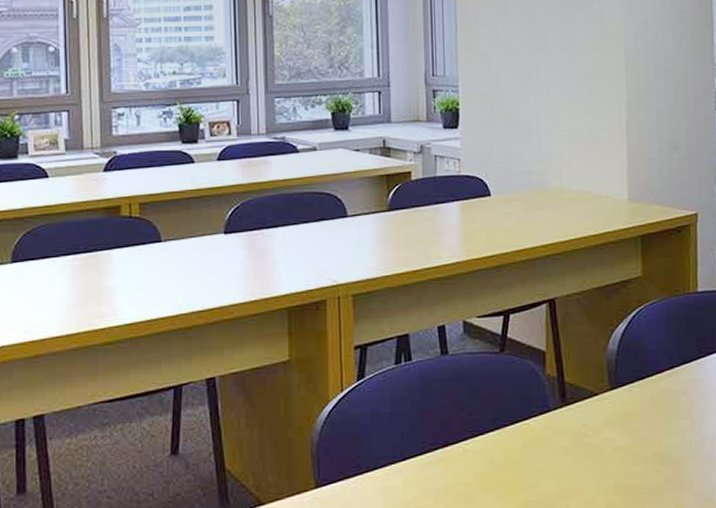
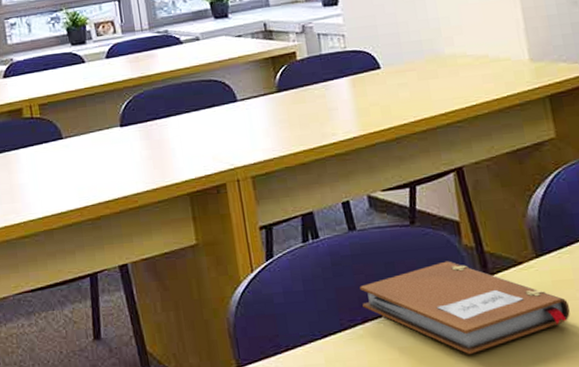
notebook: none [445,389,634,480] -> present [360,261,570,354]

